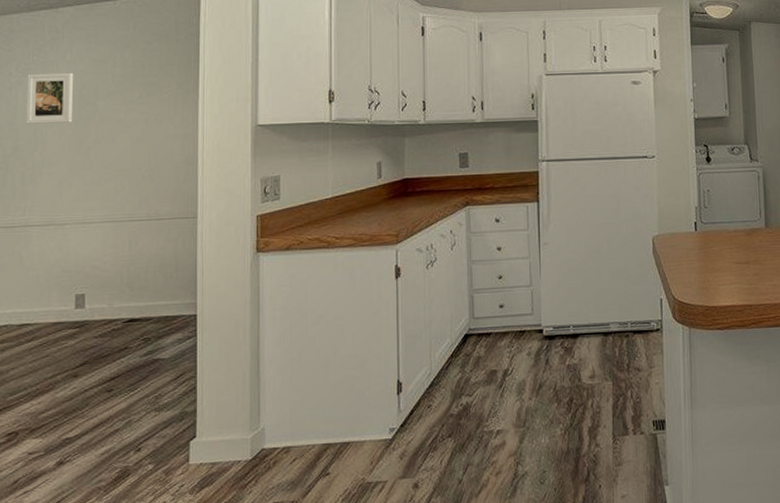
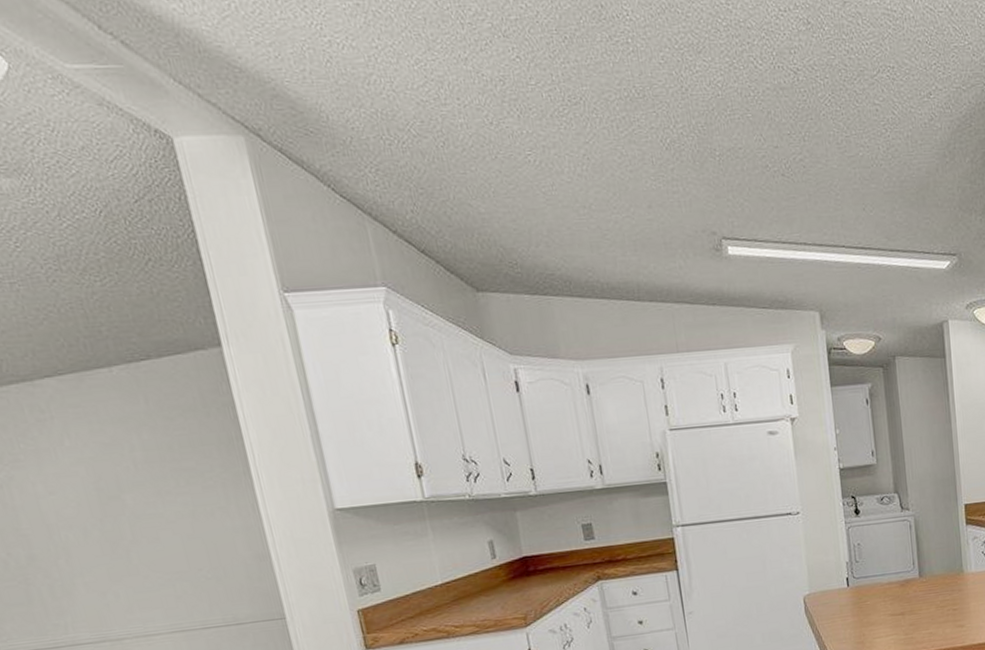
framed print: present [26,72,74,124] -> none [18,461,96,528]

